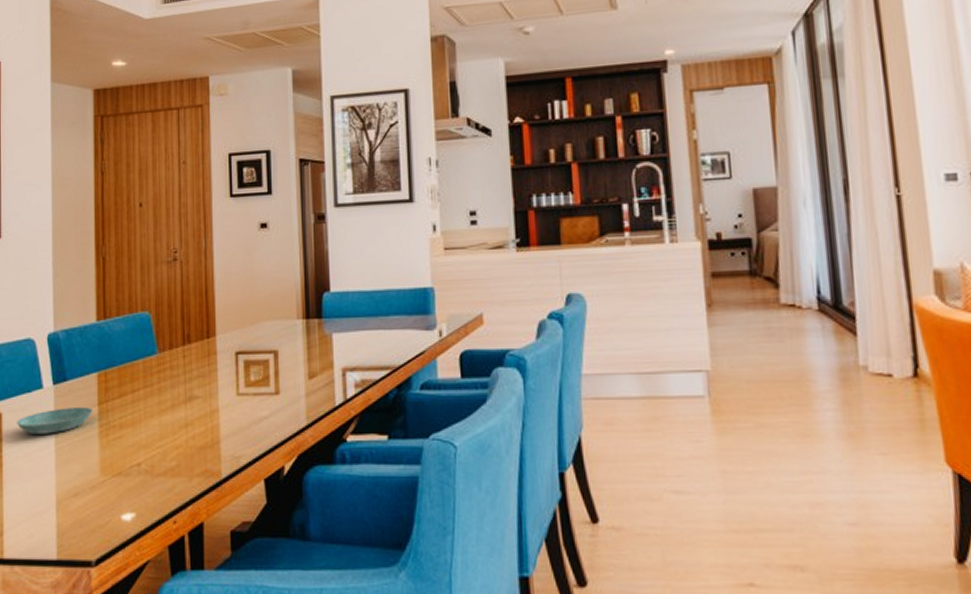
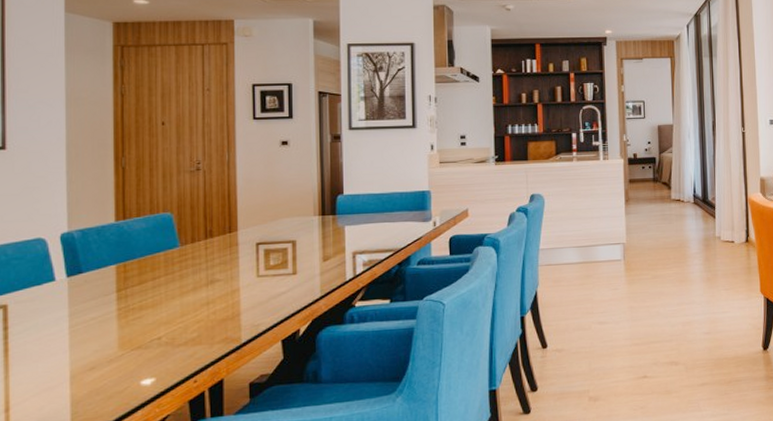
saucer: present [16,407,94,434] -> none [24,294,112,321]

